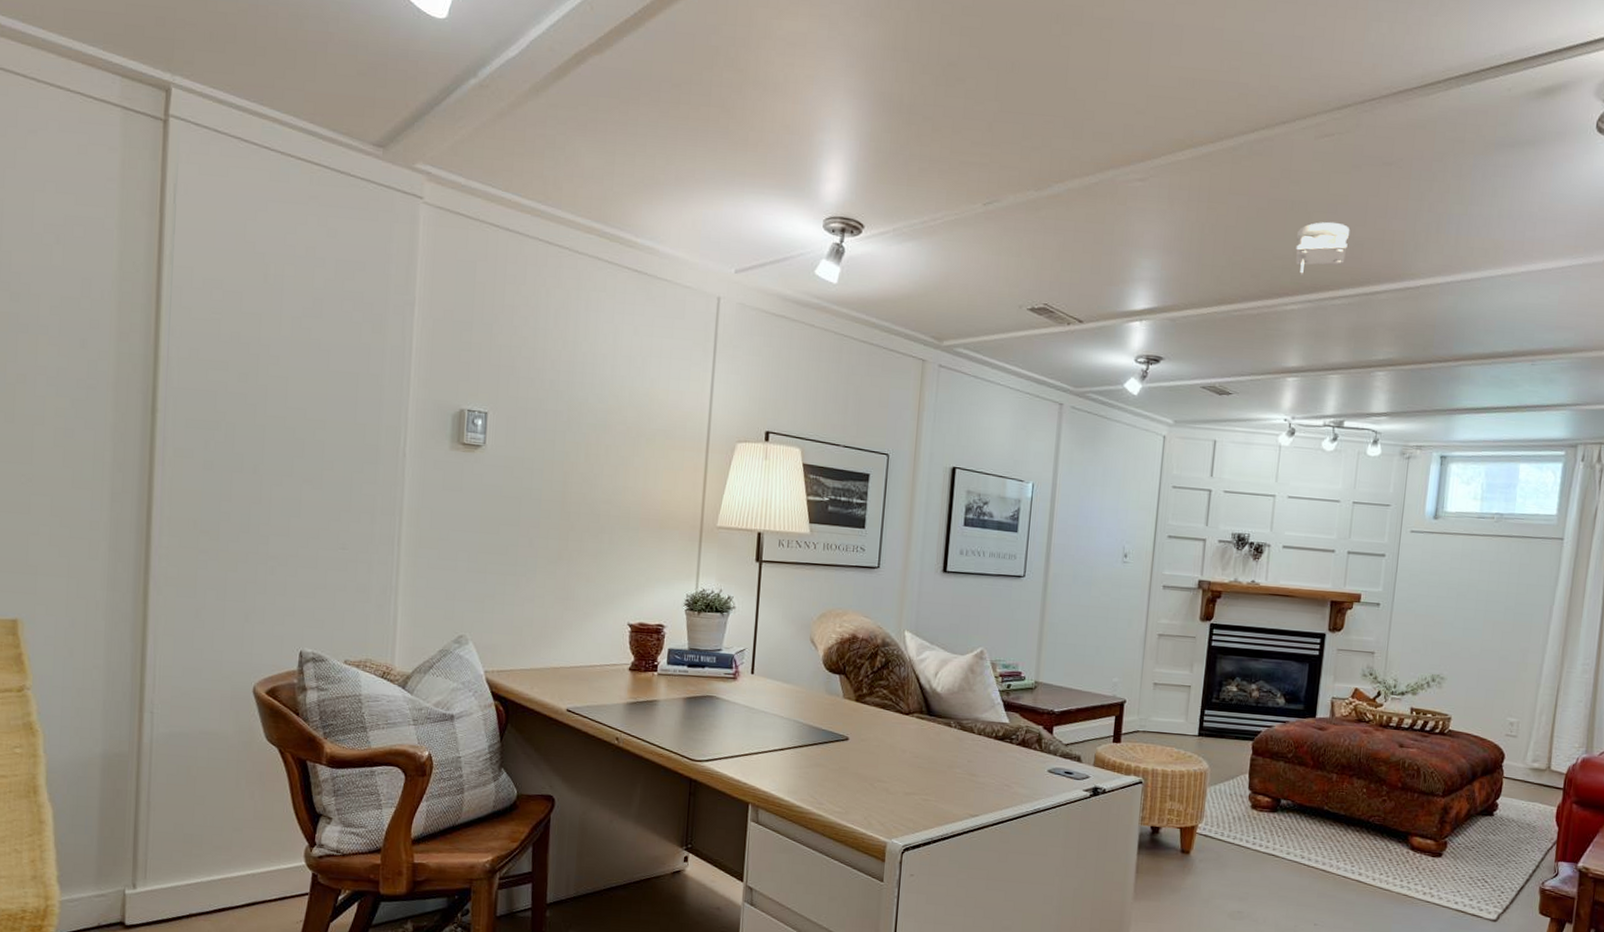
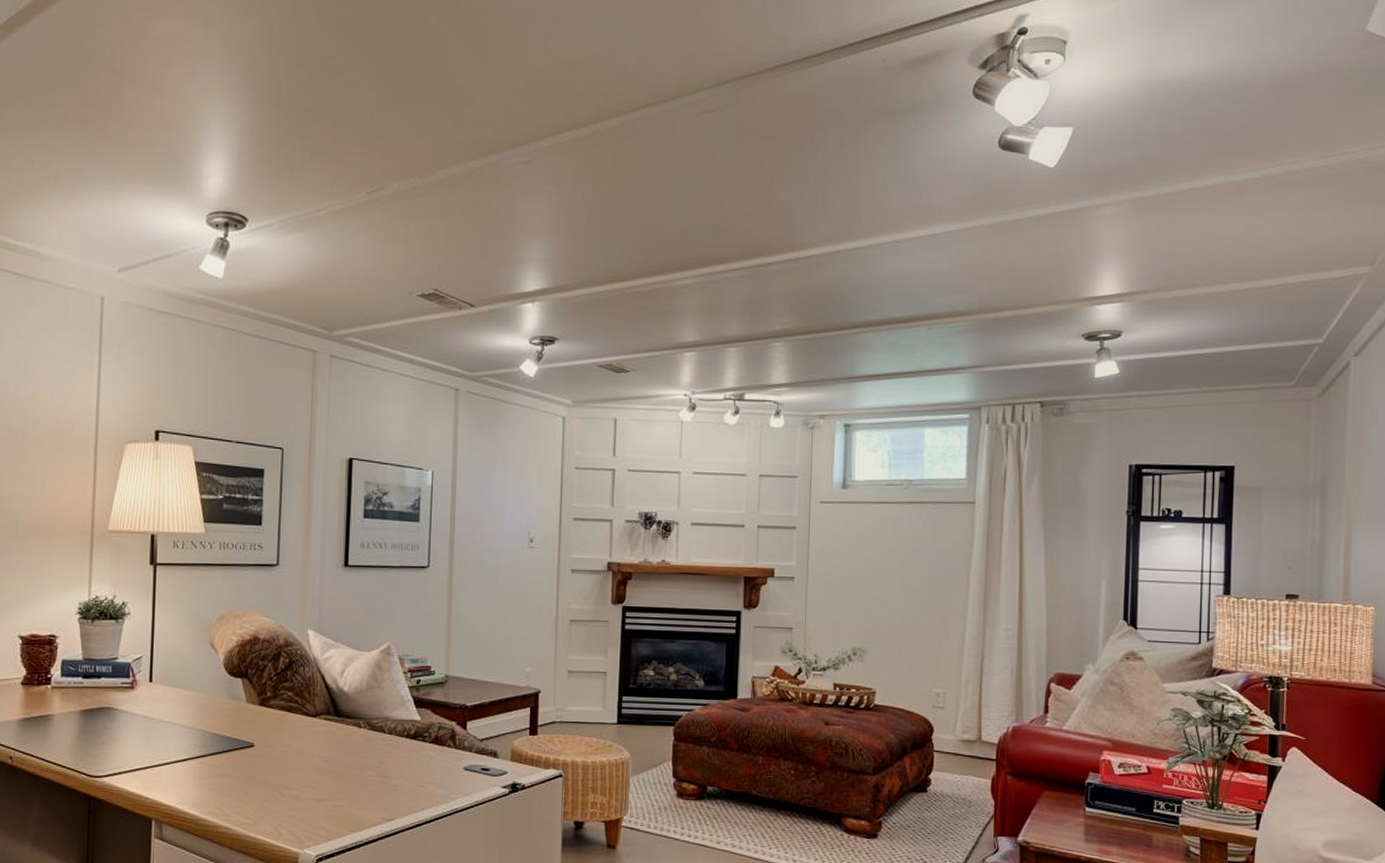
smoke detector: present [1296,221,1350,275] -> none [684,196,738,250]

